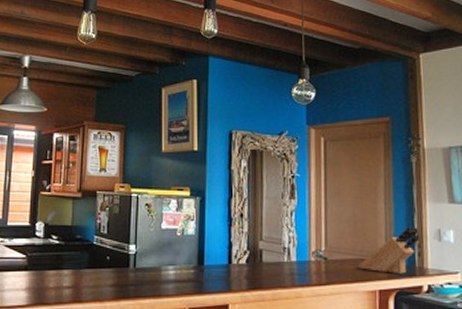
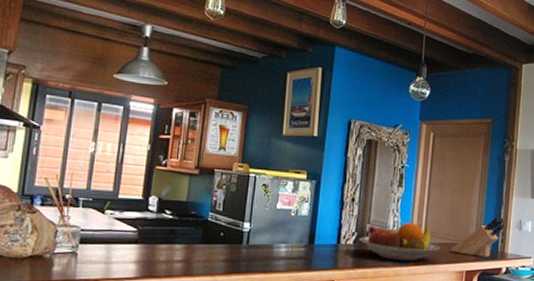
fruit bowl: none [252,238,346,281] -> present [359,222,440,261]

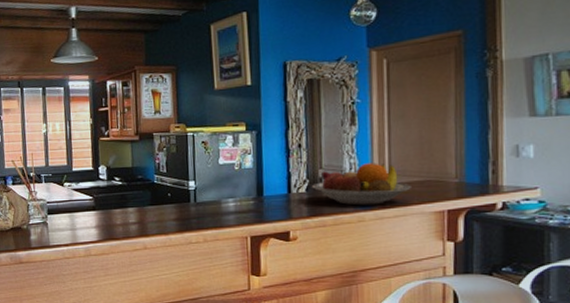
knife block: present [451,217,505,257] -> none [425,144,495,193]

